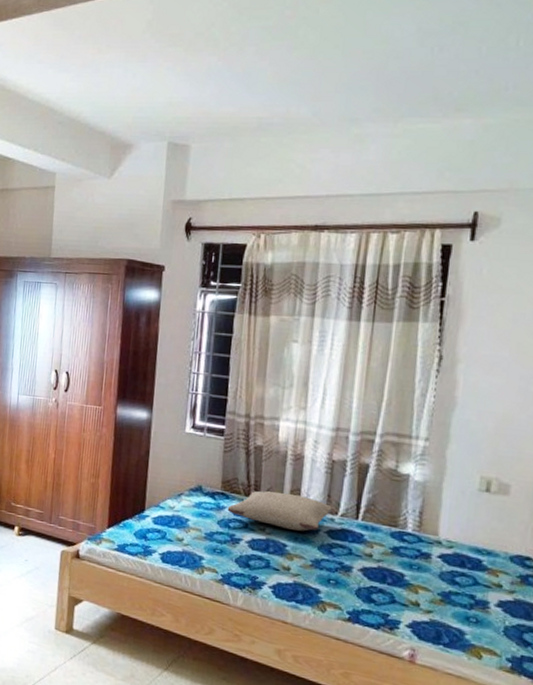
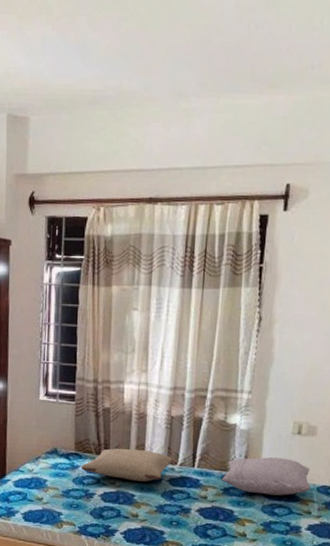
pillow: none [390,514,502,563] -> present [222,457,311,496]

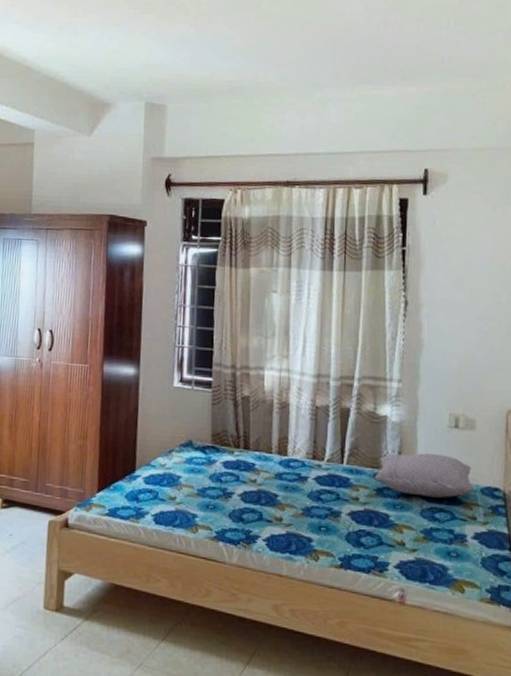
pillow: present [81,448,173,482] -> none [218,441,320,480]

